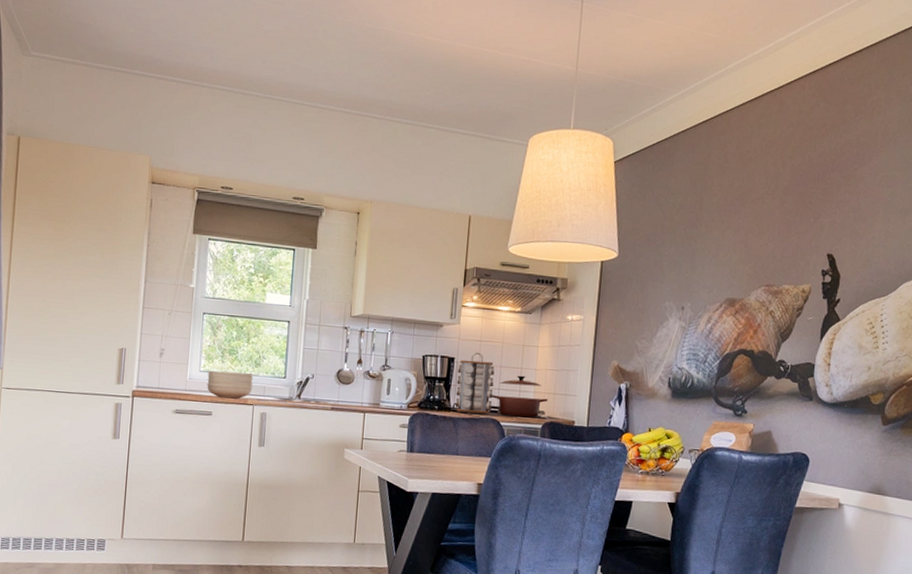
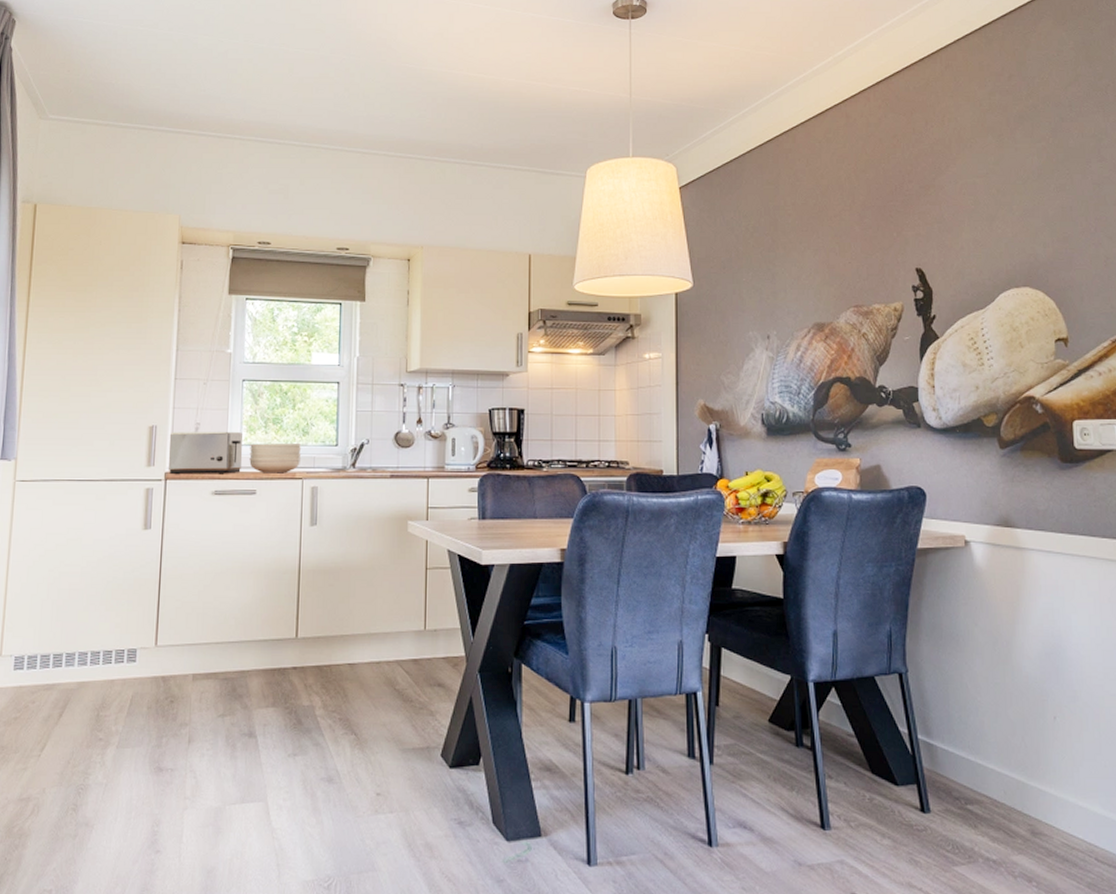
toaster: none [135,355,202,397] -> present [168,431,243,476]
spice rack: present [455,352,495,415] -> none [528,401,571,471]
saucepan: present [491,375,549,418] -> none [568,423,632,470]

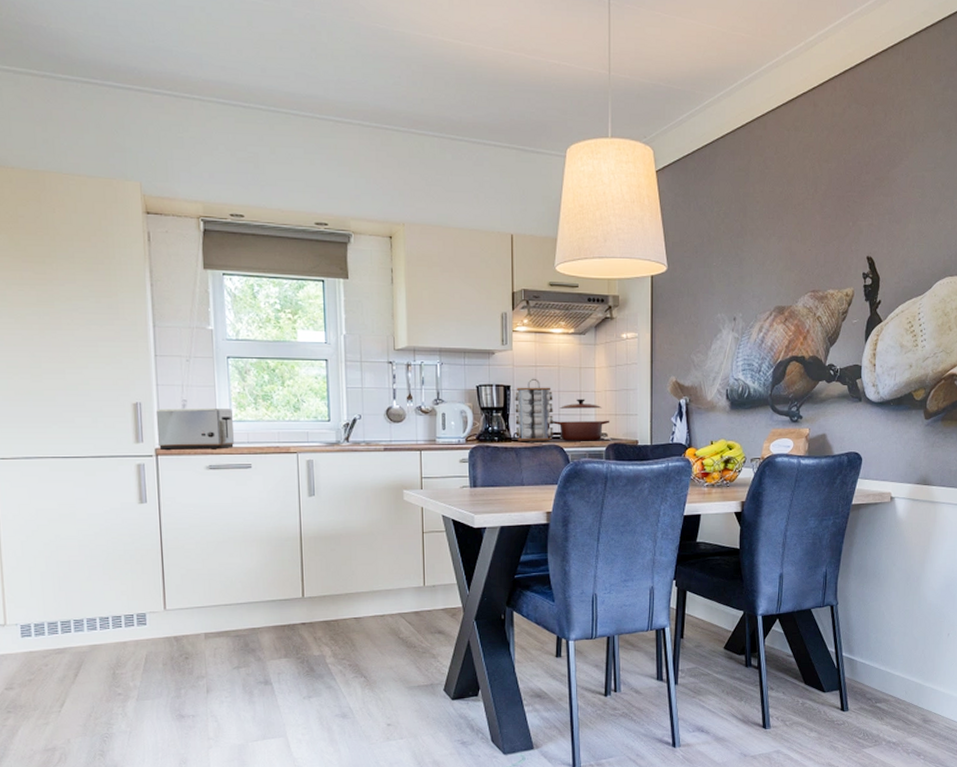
bowl: present [249,443,302,474] -> none [241,419,295,448]
spice rack: none [528,401,571,471] -> present [515,378,554,442]
saucepan: none [568,423,632,470] -> present [552,399,610,441]

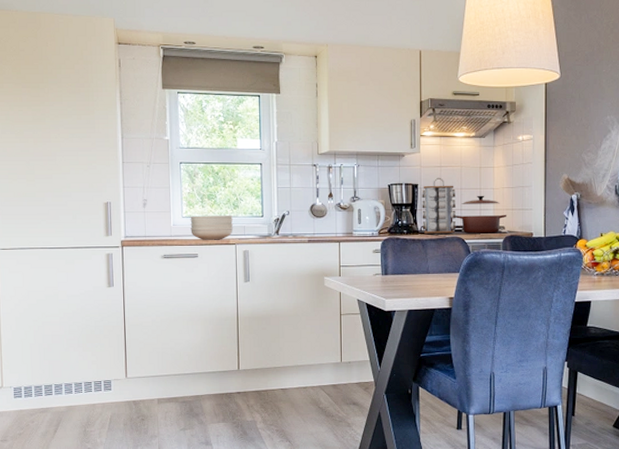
toaster: present [155,407,235,451] -> none [122,206,185,243]
bowl: none [241,419,295,448] -> present [190,215,234,240]

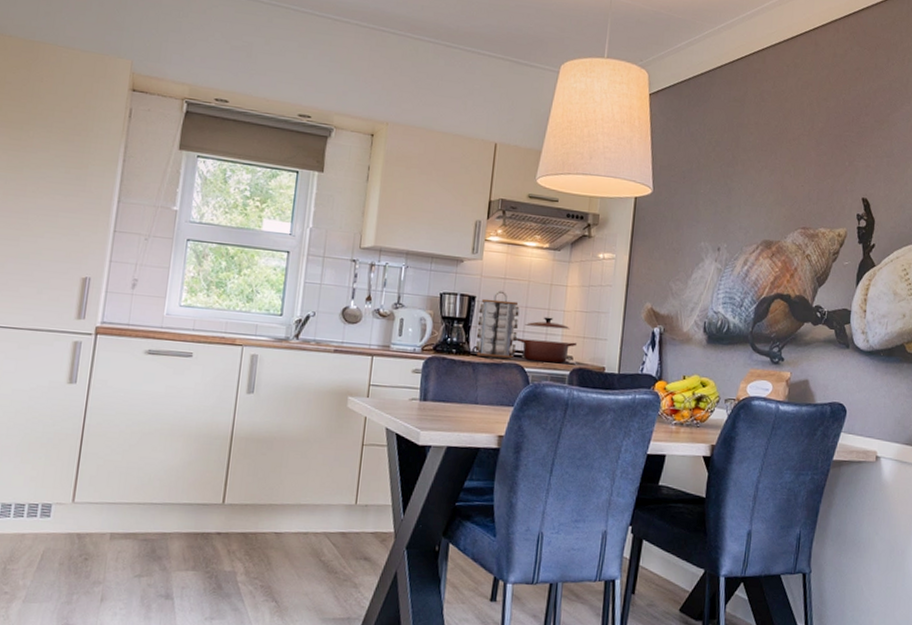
bowl: present [190,215,234,240] -> none [187,305,245,339]

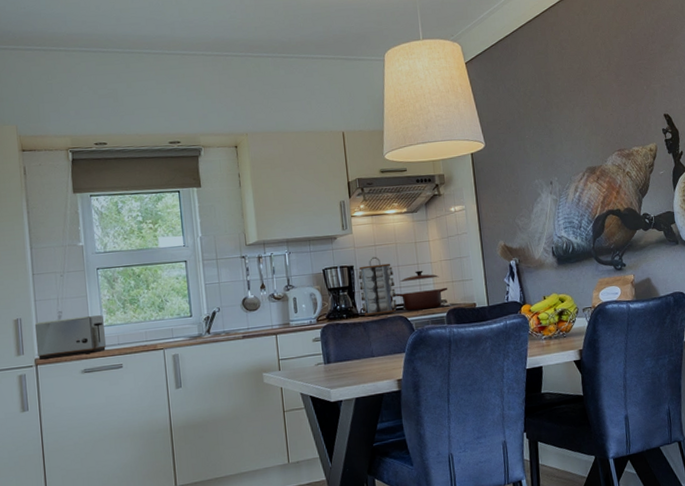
toaster: none [99,285,183,335] -> present [34,315,107,361]

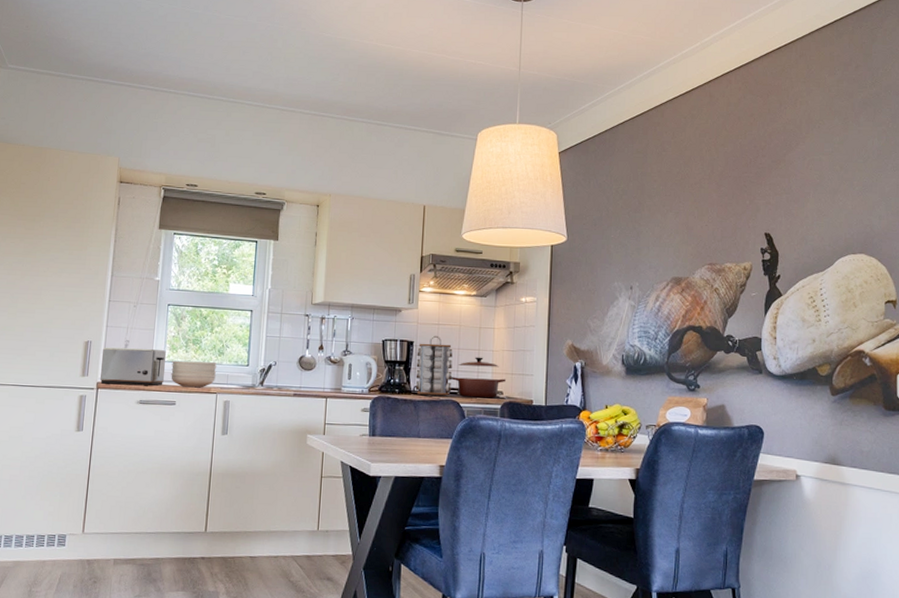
bowl: none [111,319,161,349] -> present [171,360,217,388]

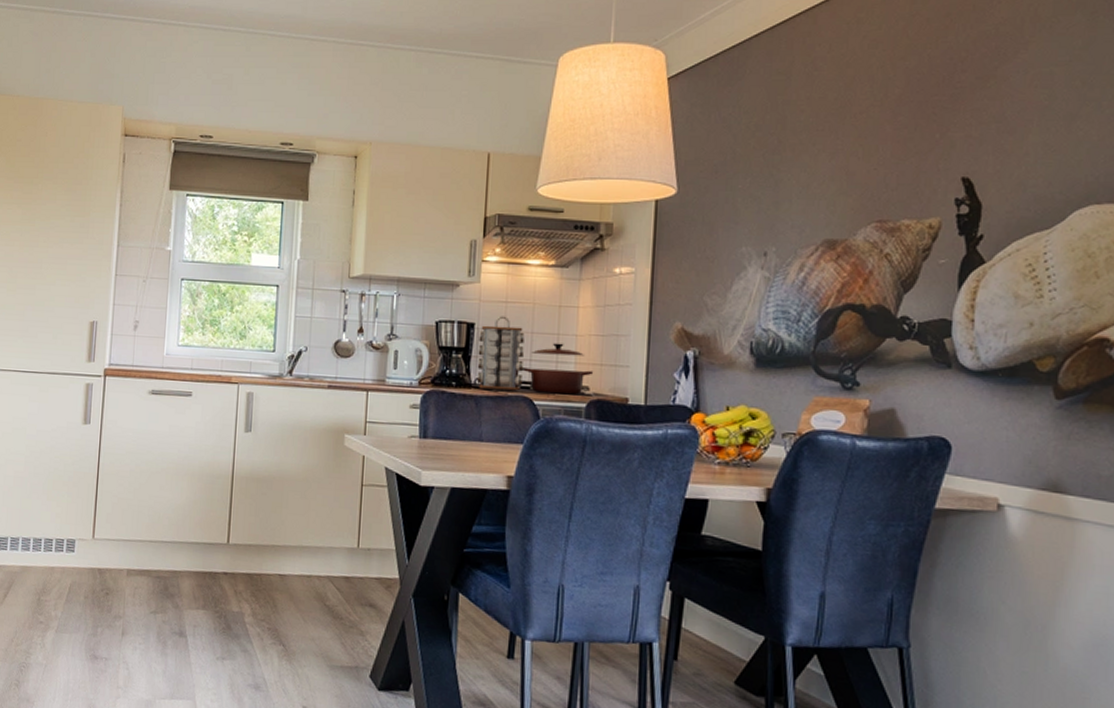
toaster: present [99,347,166,387] -> none [107,328,180,375]
bowl: present [171,360,217,388] -> none [186,344,239,377]

